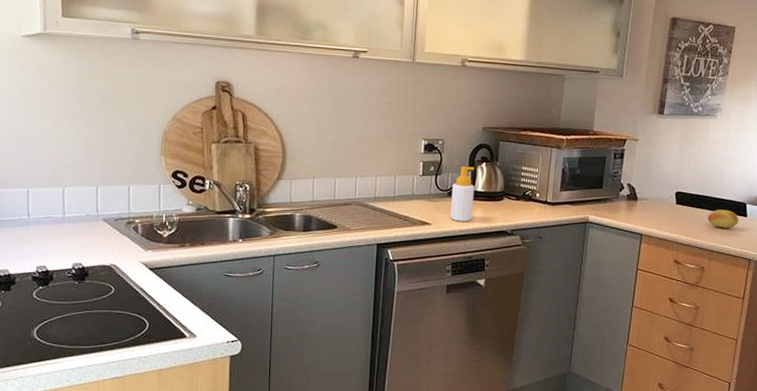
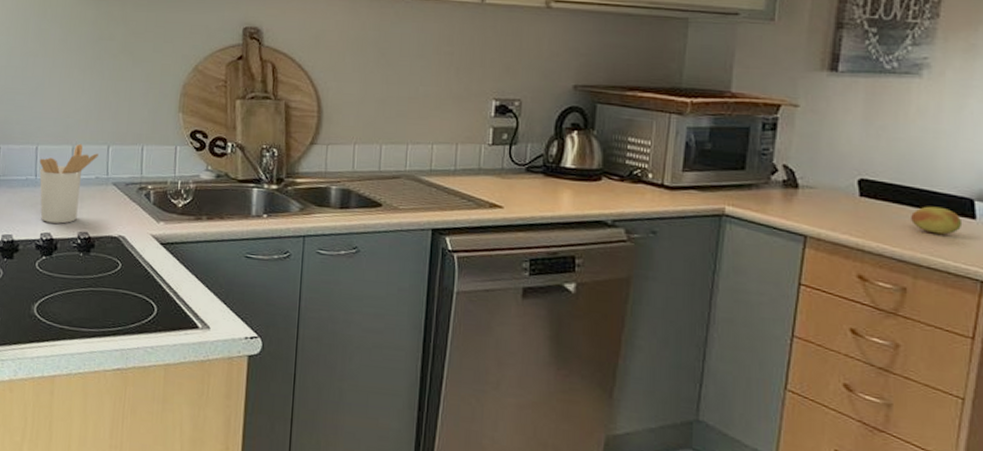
utensil holder: none [31,185,88,257] -> present [39,143,99,224]
soap bottle: present [450,166,475,222] -> none [528,134,562,207]

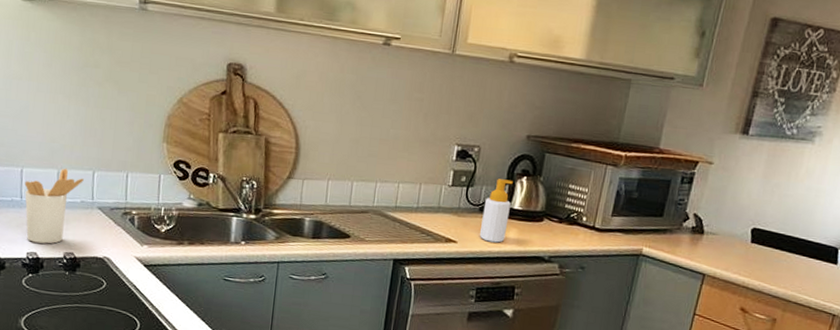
soap bottle: none [528,134,562,207] -> present [479,179,513,243]
fruit: present [911,206,963,235] -> none [788,252,827,277]

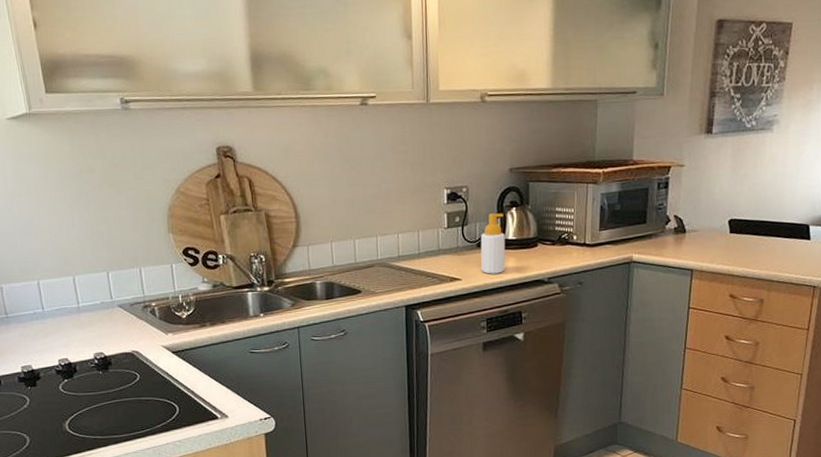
utensil holder: present [25,168,84,244] -> none [43,273,100,349]

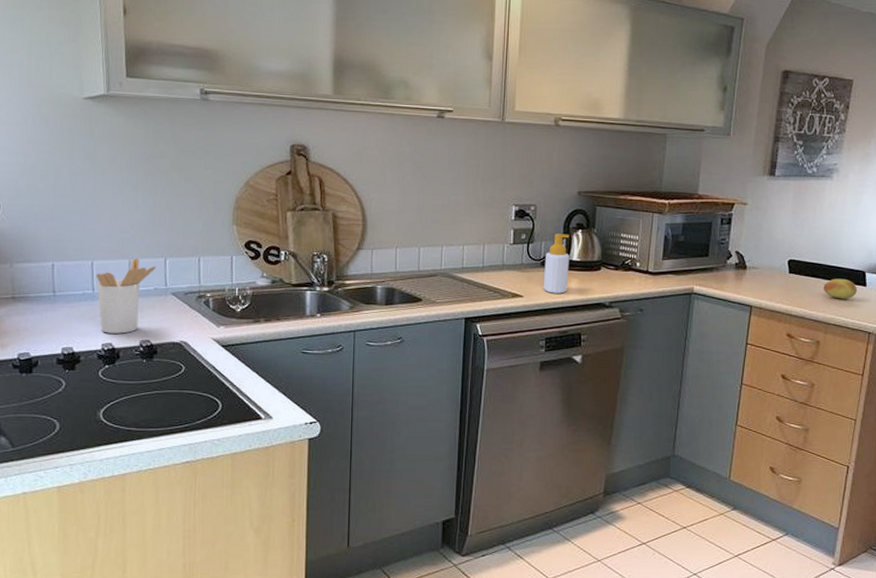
utensil holder: none [43,273,100,349] -> present [96,257,156,334]
fruit: none [766,233,802,255] -> present [824,278,858,299]

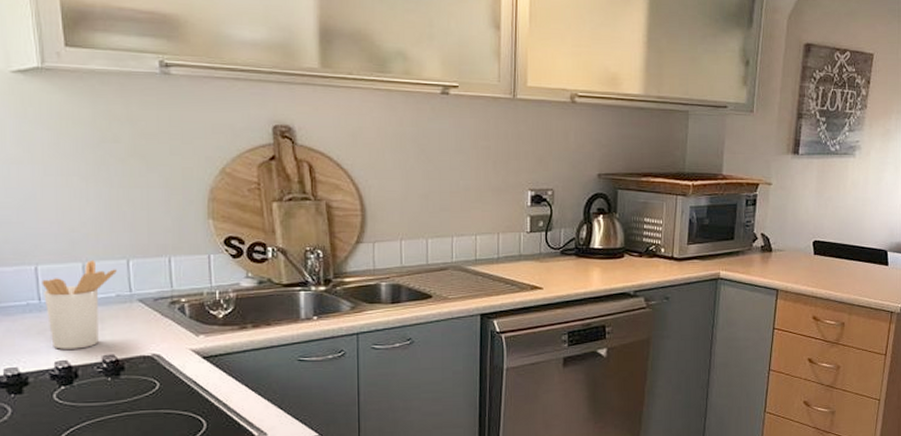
soap bottle: present [543,234,570,294] -> none [564,220,591,284]
fruit: present [824,278,858,299] -> none [848,258,880,279]

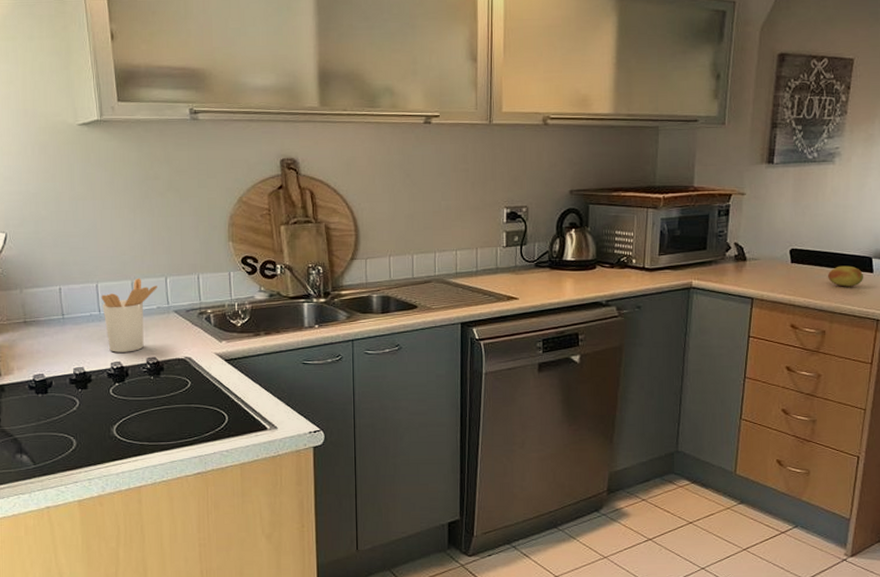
fruit: none [848,258,880,279] -> present [828,265,864,287]

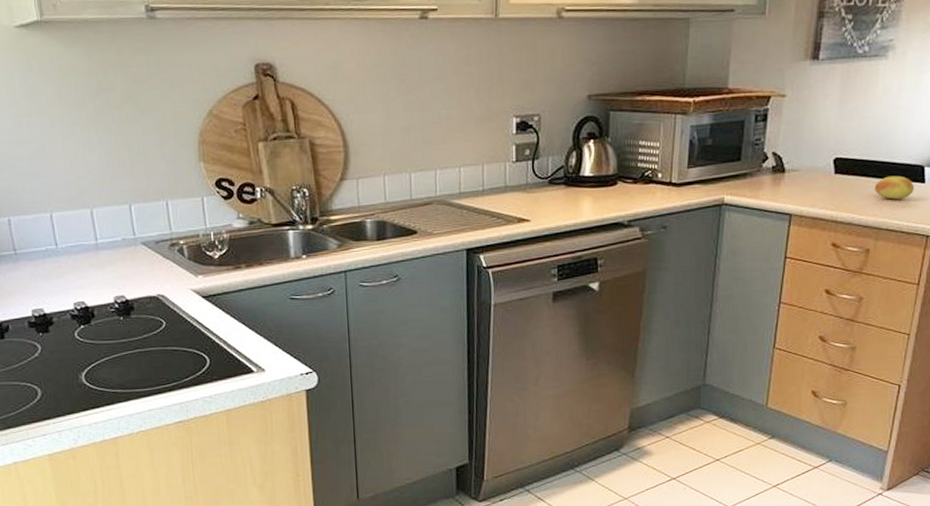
utensil holder: present [101,277,157,353] -> none [57,205,121,291]

